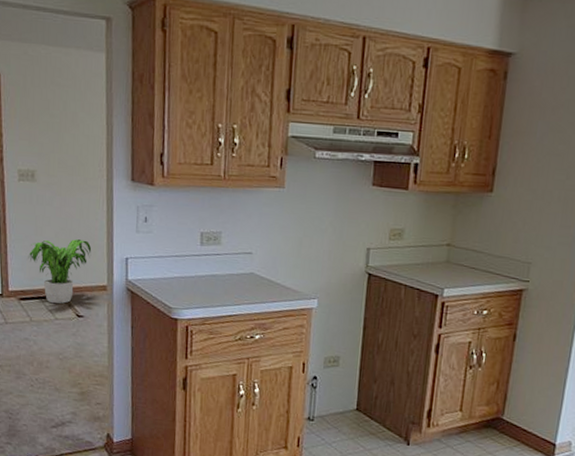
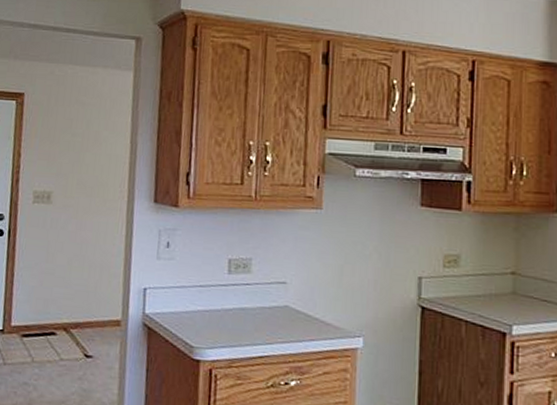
potted plant: present [28,239,92,304] -> none [36,267,107,341]

